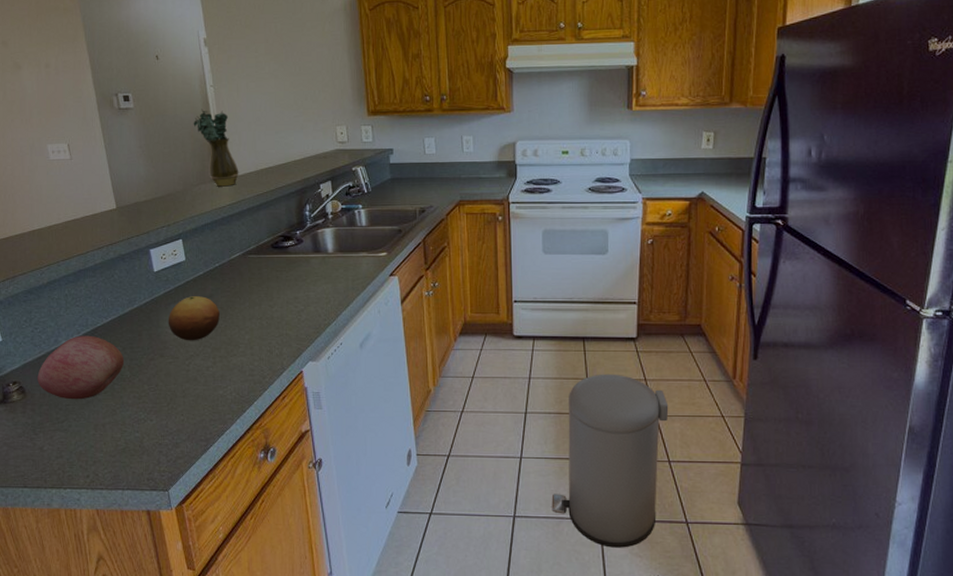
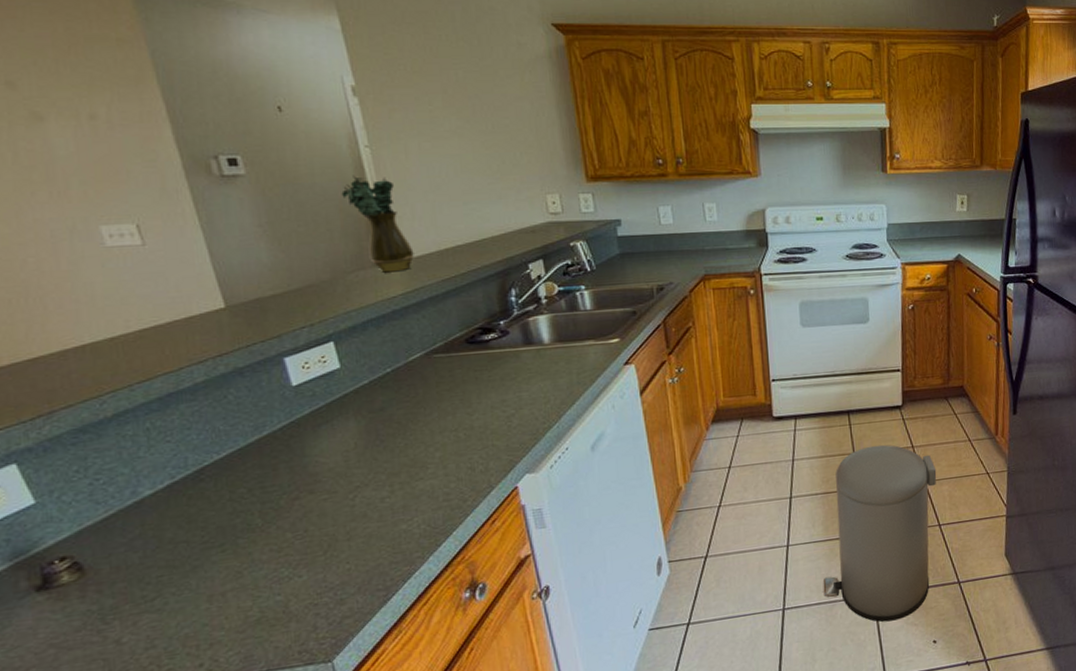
fruit: present [37,335,125,400] -> none [103,478,252,569]
fruit: present [168,295,221,341] -> none [317,410,398,469]

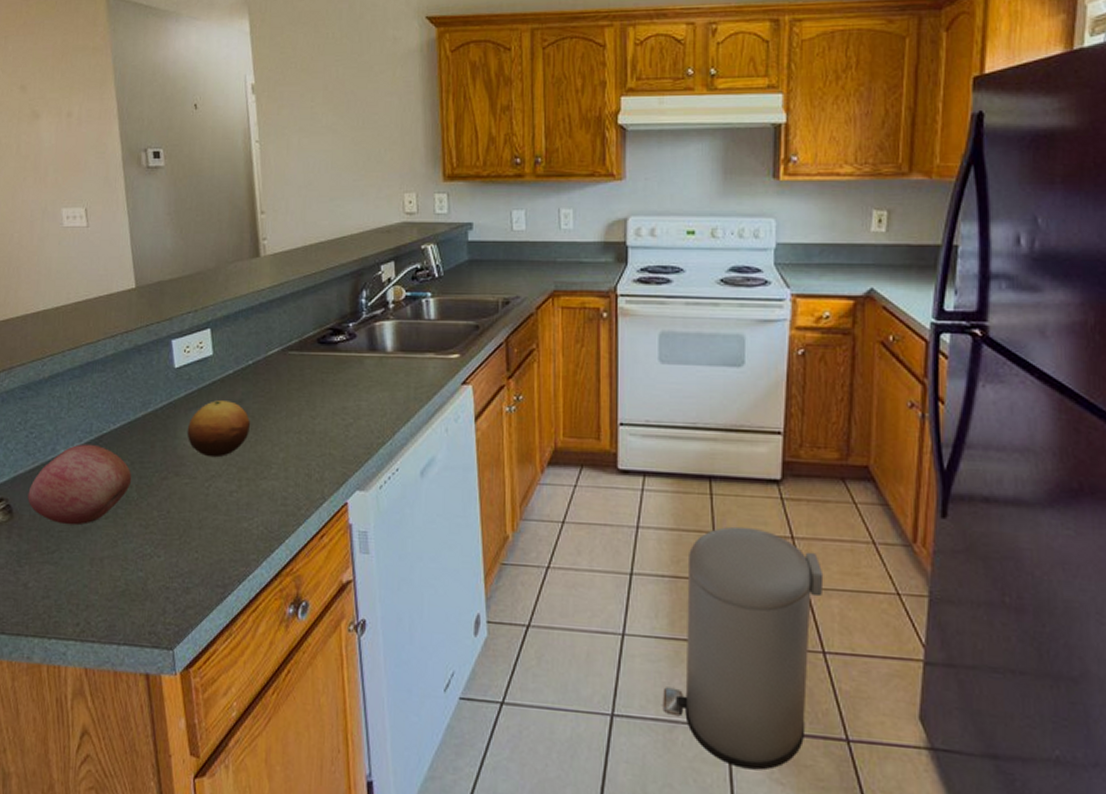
fruit: none [103,478,252,569] -> present [27,444,132,526]
fruit: none [317,410,398,469] -> present [187,399,251,458]
vase: present [341,175,414,273] -> none [232,169,284,265]

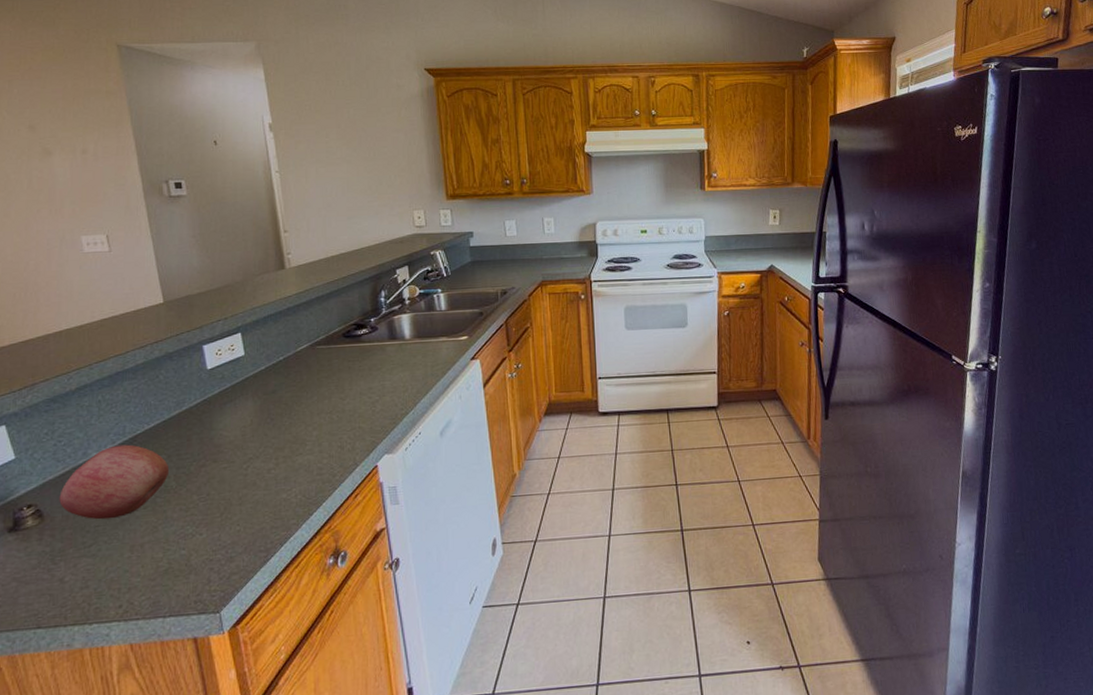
fruit: present [187,399,251,458] -> none [222,392,285,443]
pedal bin: present [662,526,824,770] -> none [641,443,751,618]

